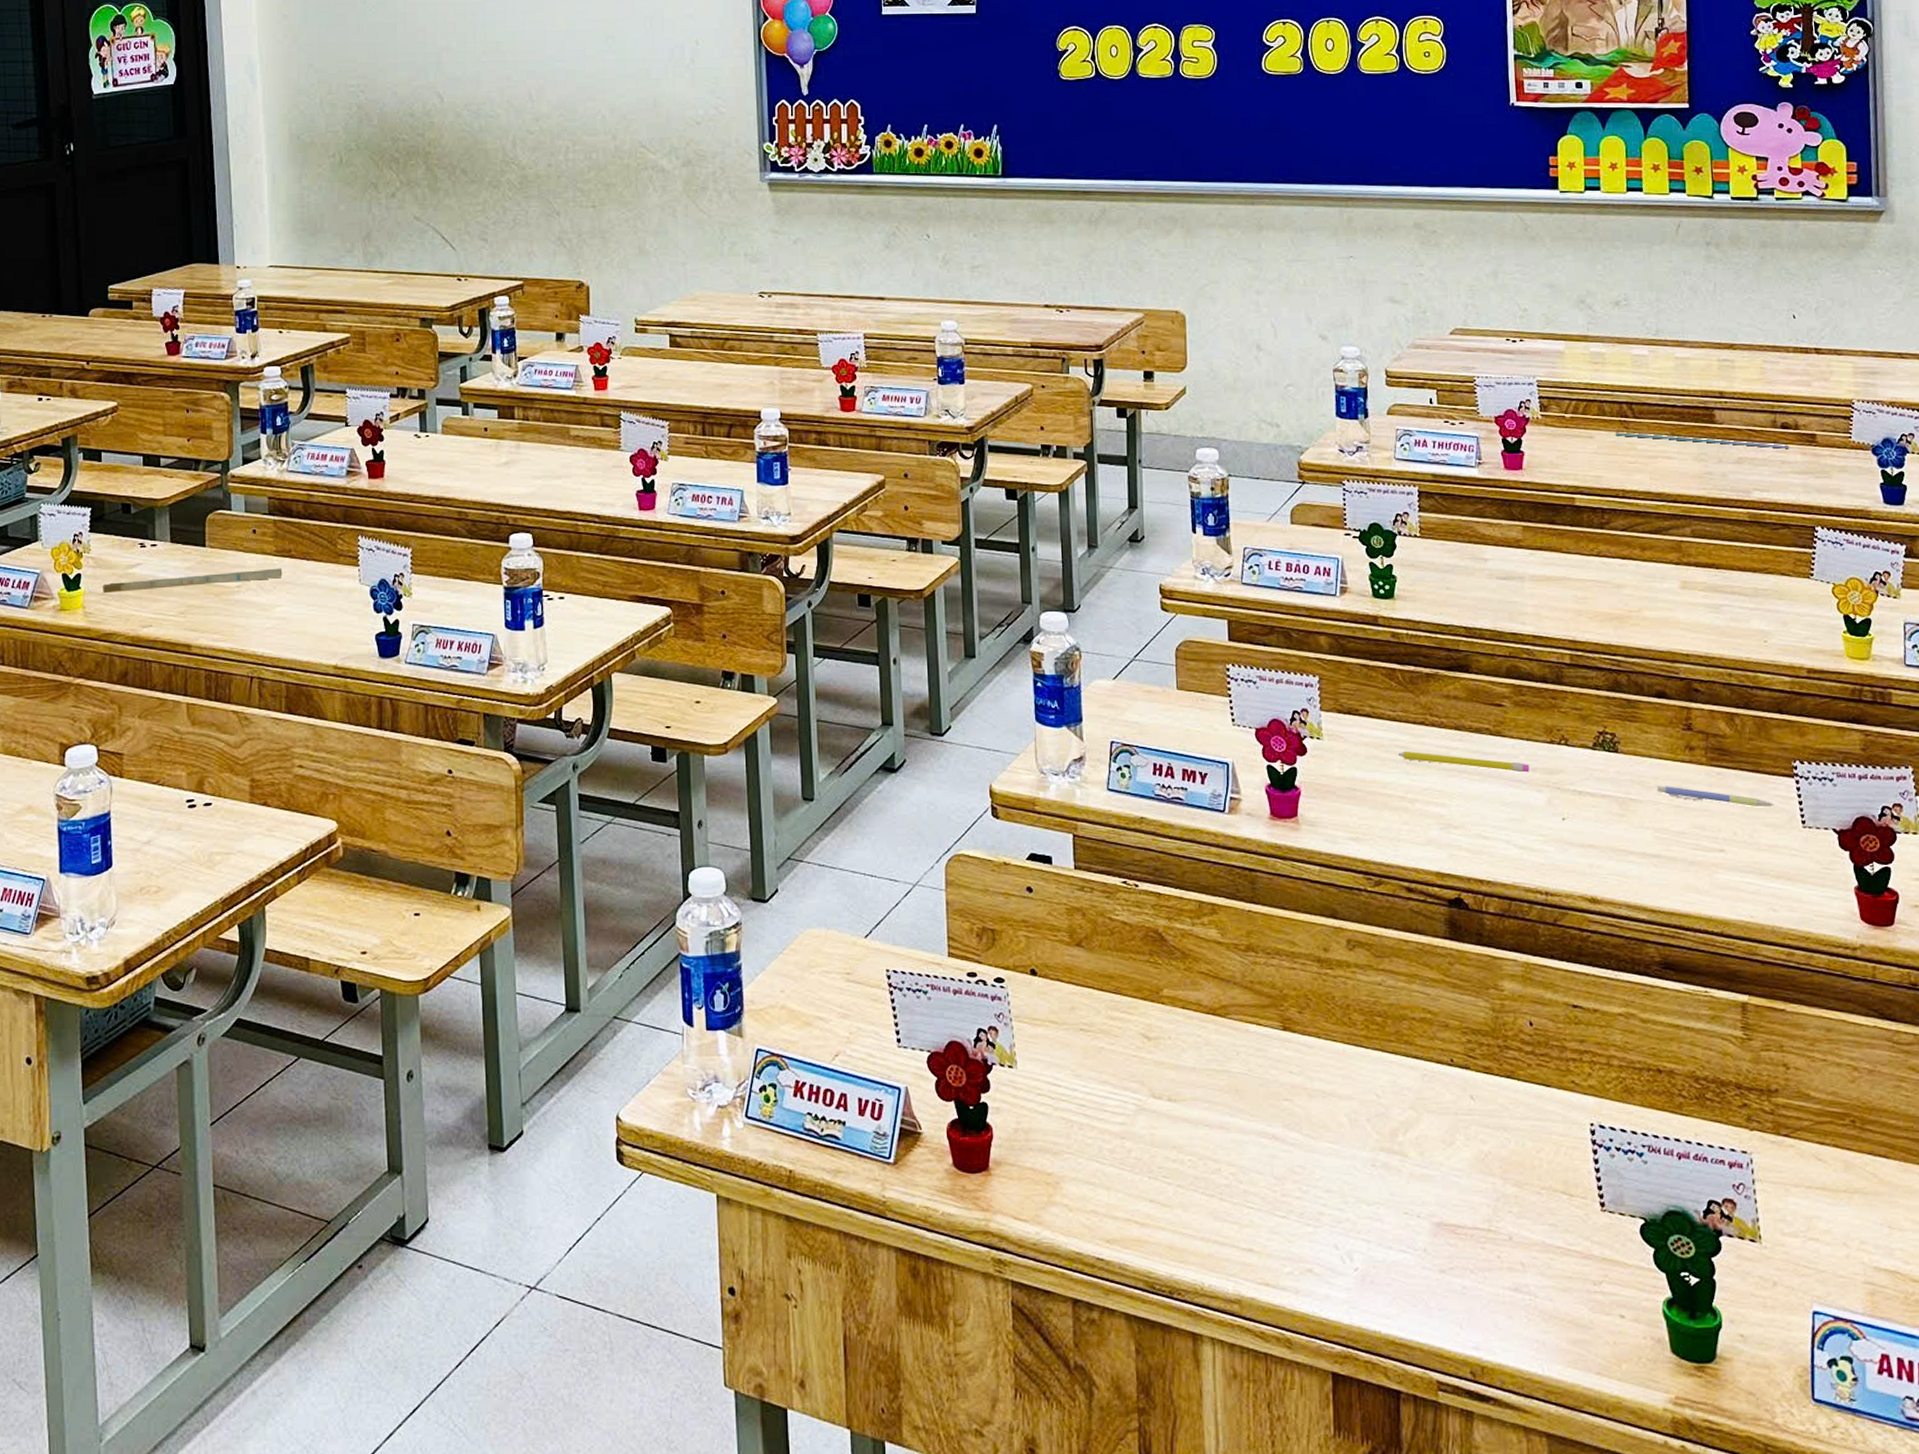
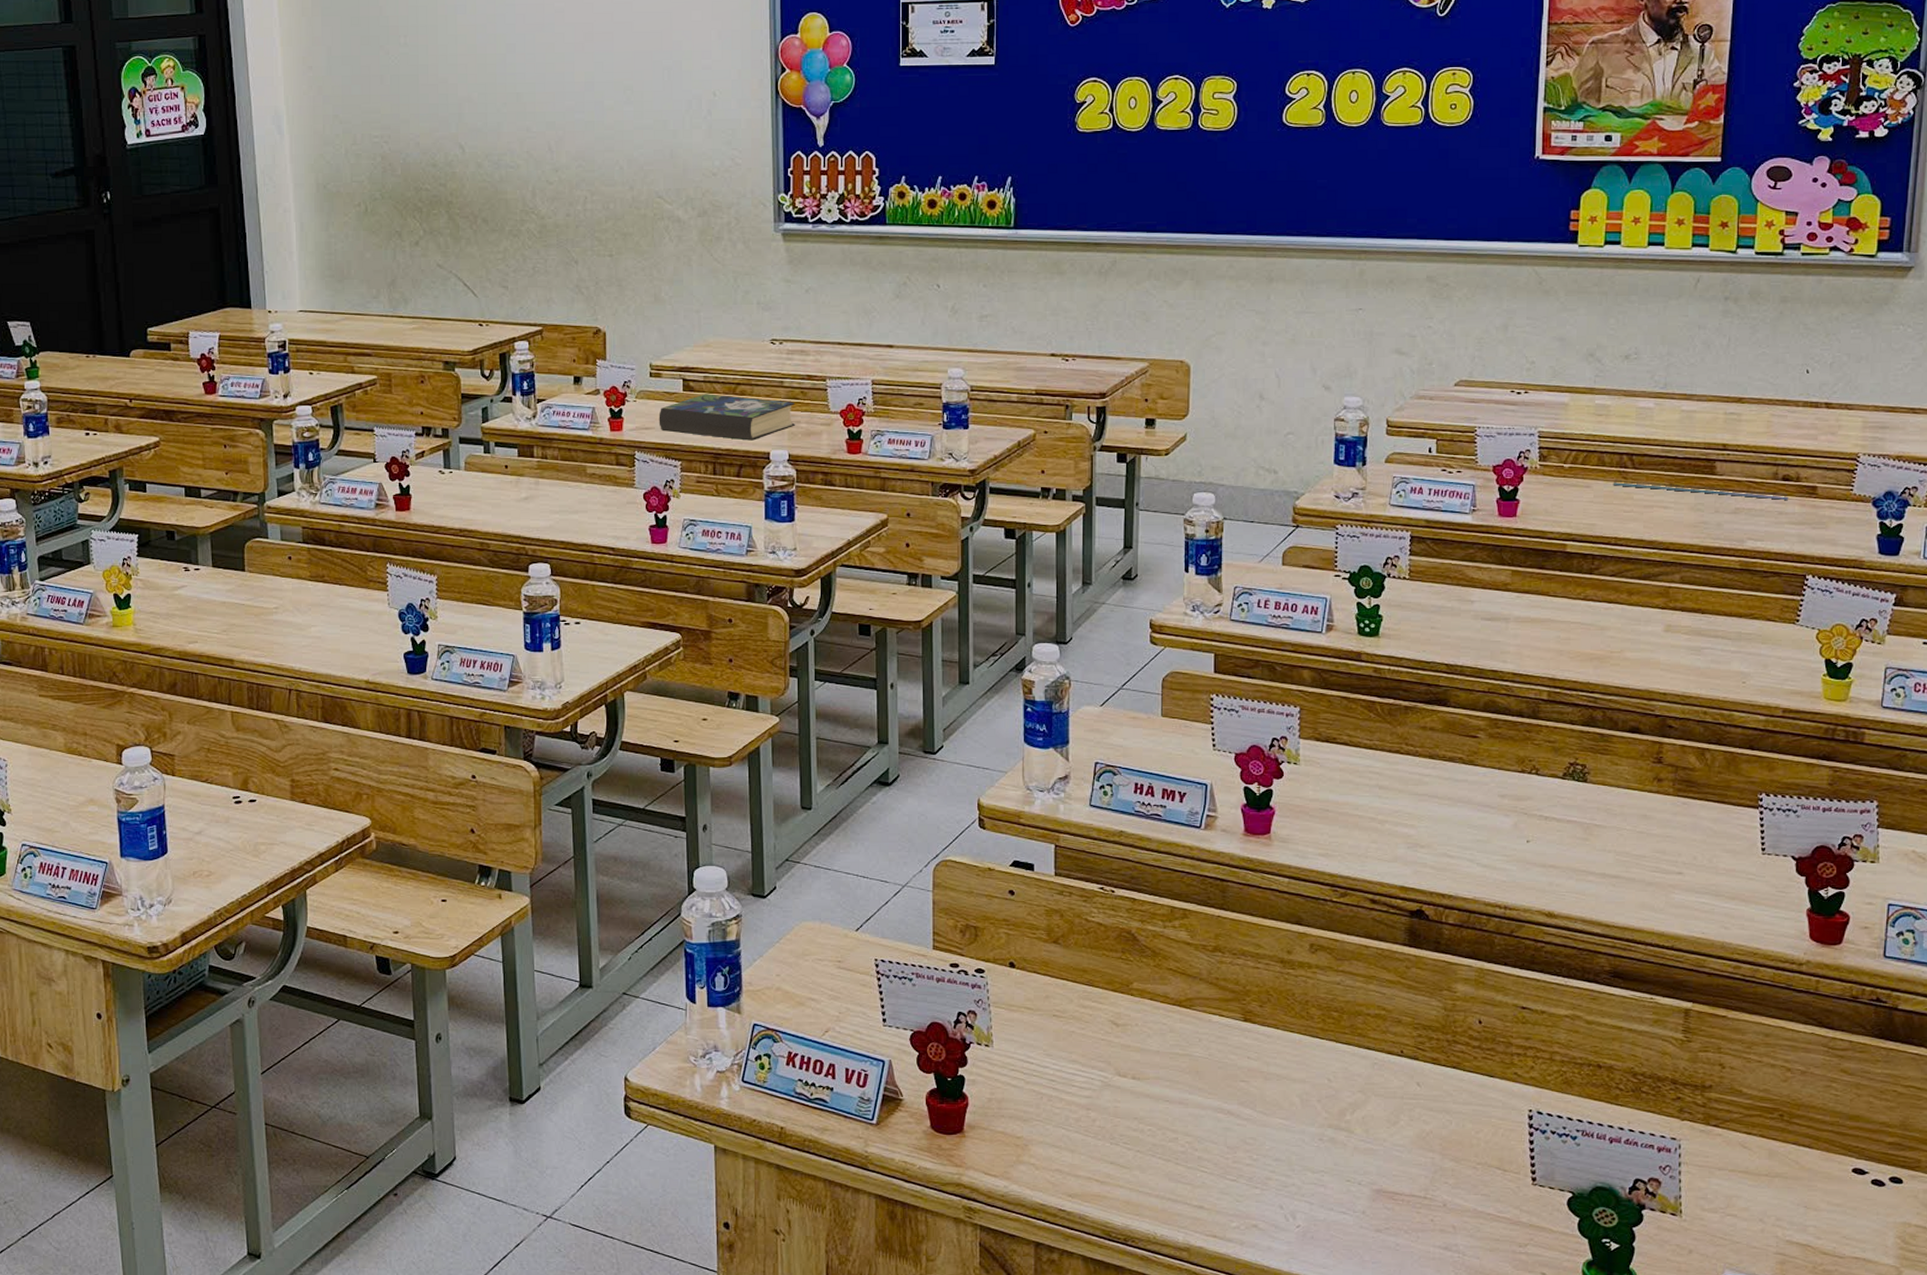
ruler: present [103,568,283,594] -> none [151,592,317,613]
book: none [645,350,786,399] -> present [658,394,795,441]
pencil: present [1398,750,1530,773] -> none [1371,776,1499,799]
pen: present [1657,786,1775,808] -> none [1622,813,1737,835]

